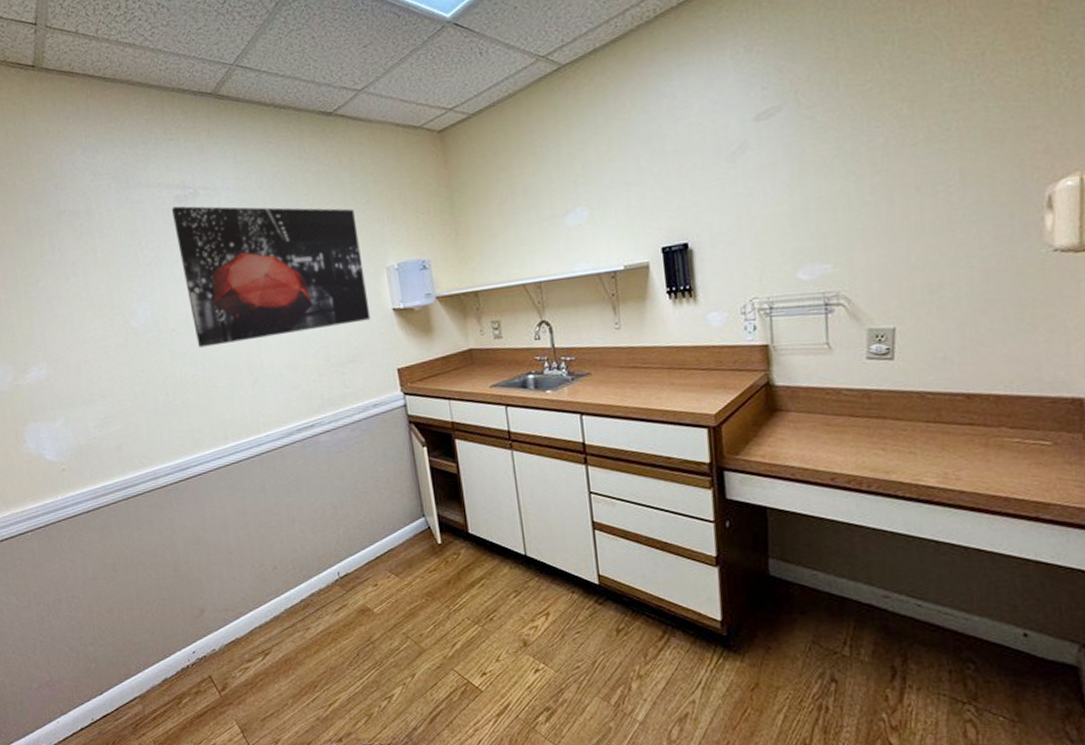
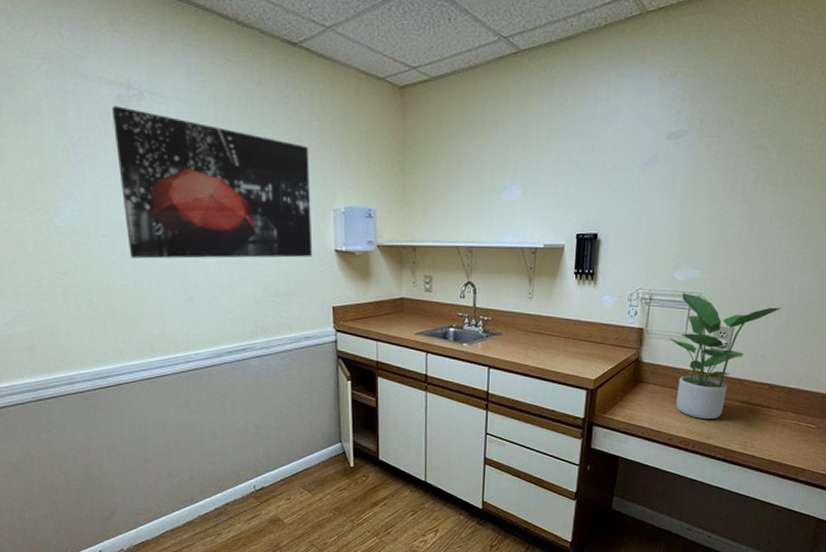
potted plant: none [806,293,960,449] -> present [669,293,782,420]

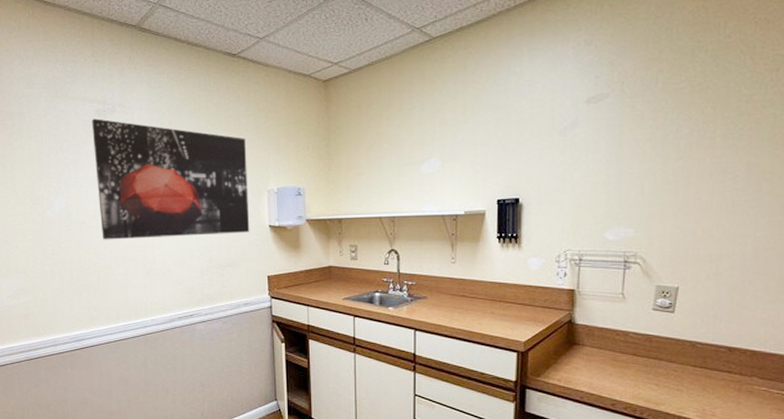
potted plant: present [669,293,782,420] -> none [604,252,734,385]

